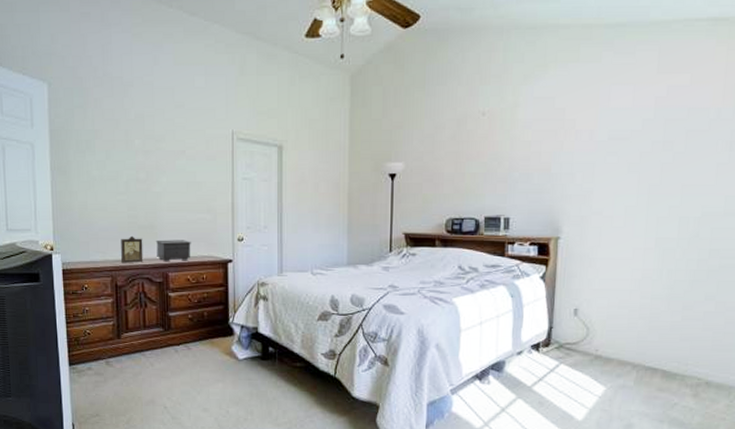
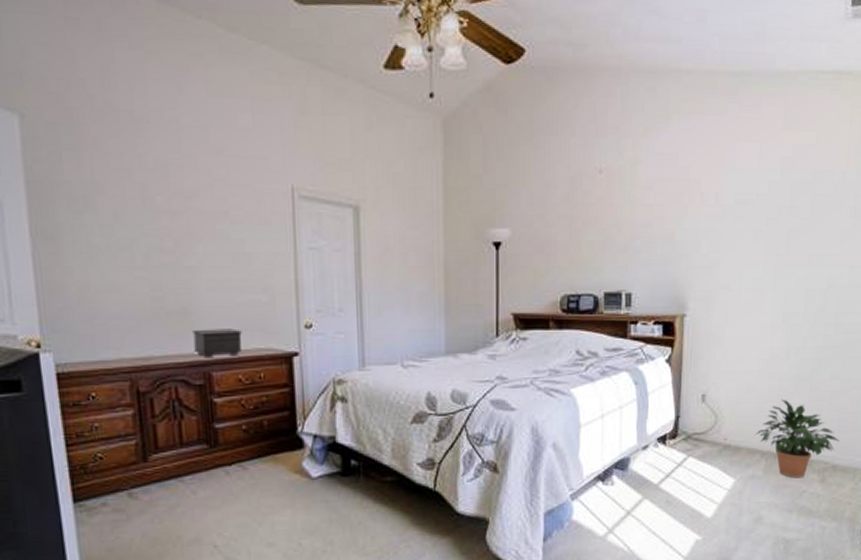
photo frame: present [121,235,143,264] -> none [141,325,176,363]
potted plant: none [625,317,714,391] -> present [754,399,840,478]

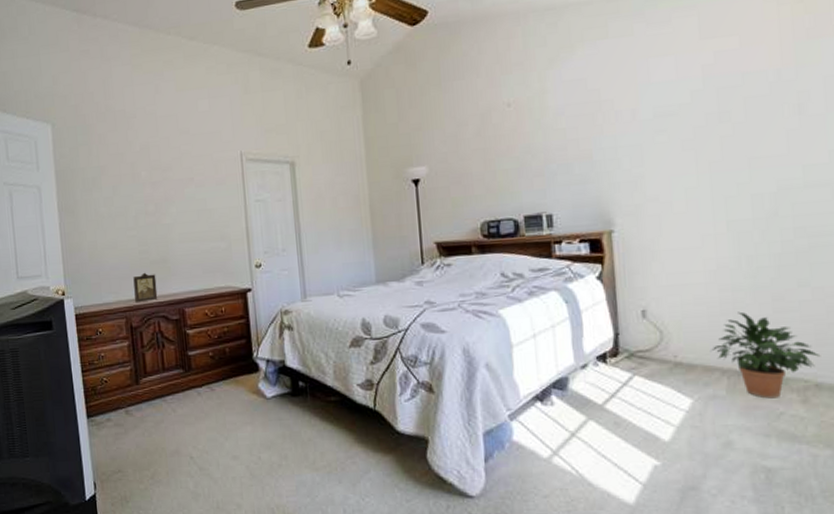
photo frame: none [141,325,176,363] -> present [133,272,158,303]
jewelry box: present [191,329,242,358] -> none [169,272,207,297]

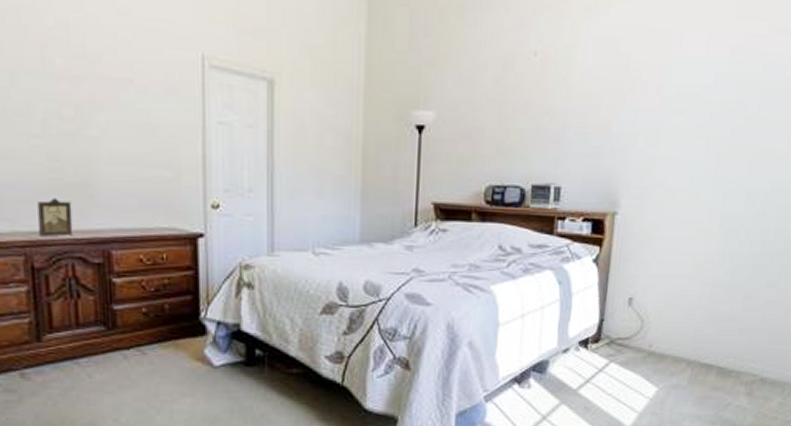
potted plant: present [710,311,821,399] -> none [681,306,771,390]

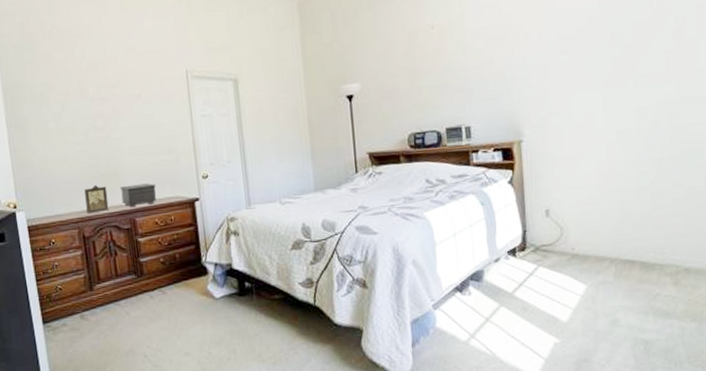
jewelry box: none [90,204,144,236] -> present [119,183,156,208]

